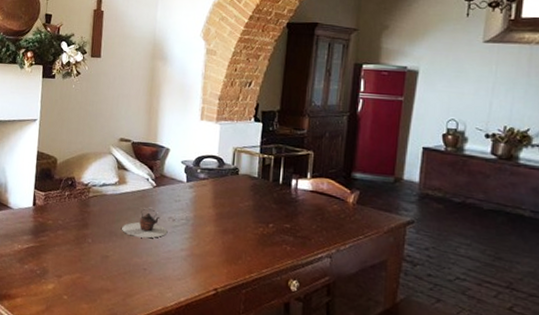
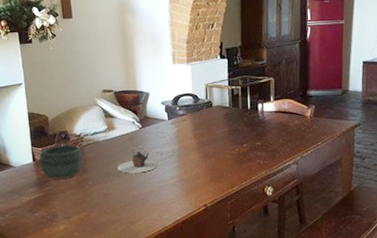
bowl: none [39,192,87,231] -> present [40,144,83,179]

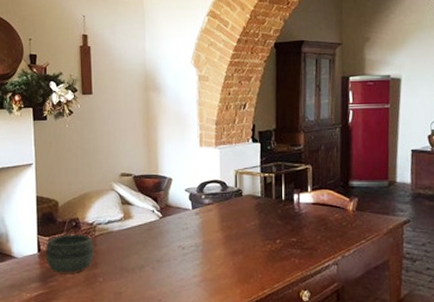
teapot: present [117,147,158,173] -> none [132,240,179,270]

